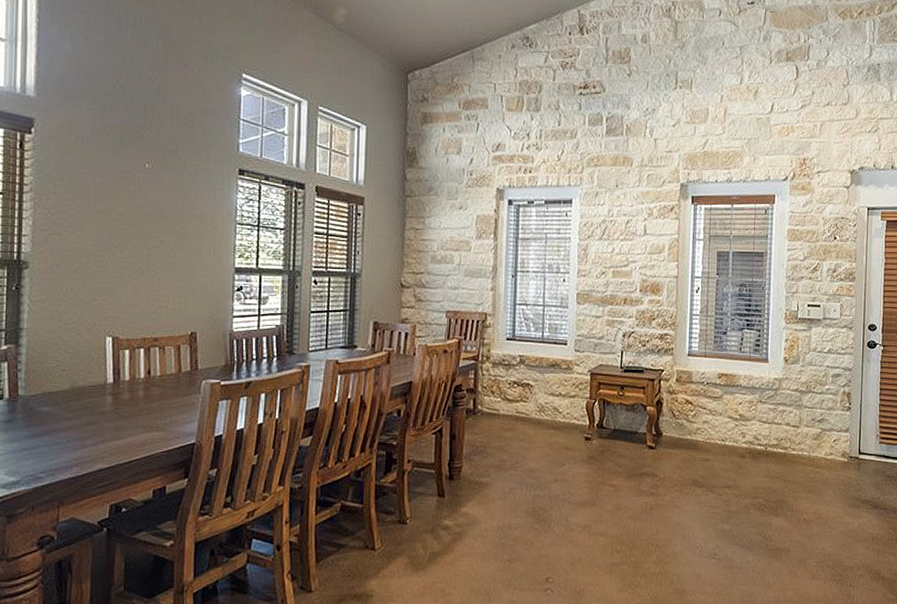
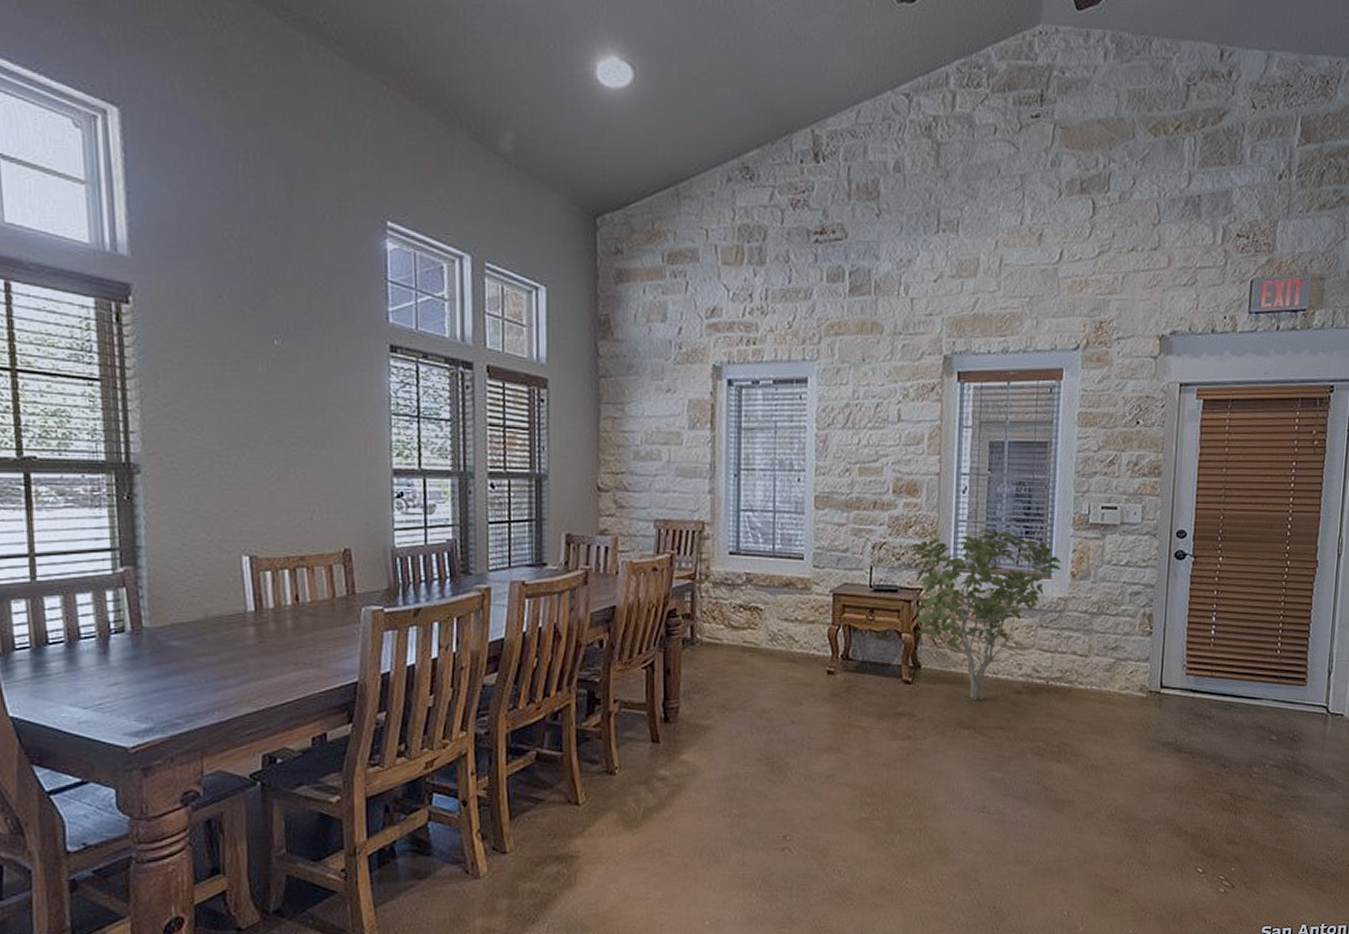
shrub: none [654,321,777,464] -> present [910,529,1062,701]

